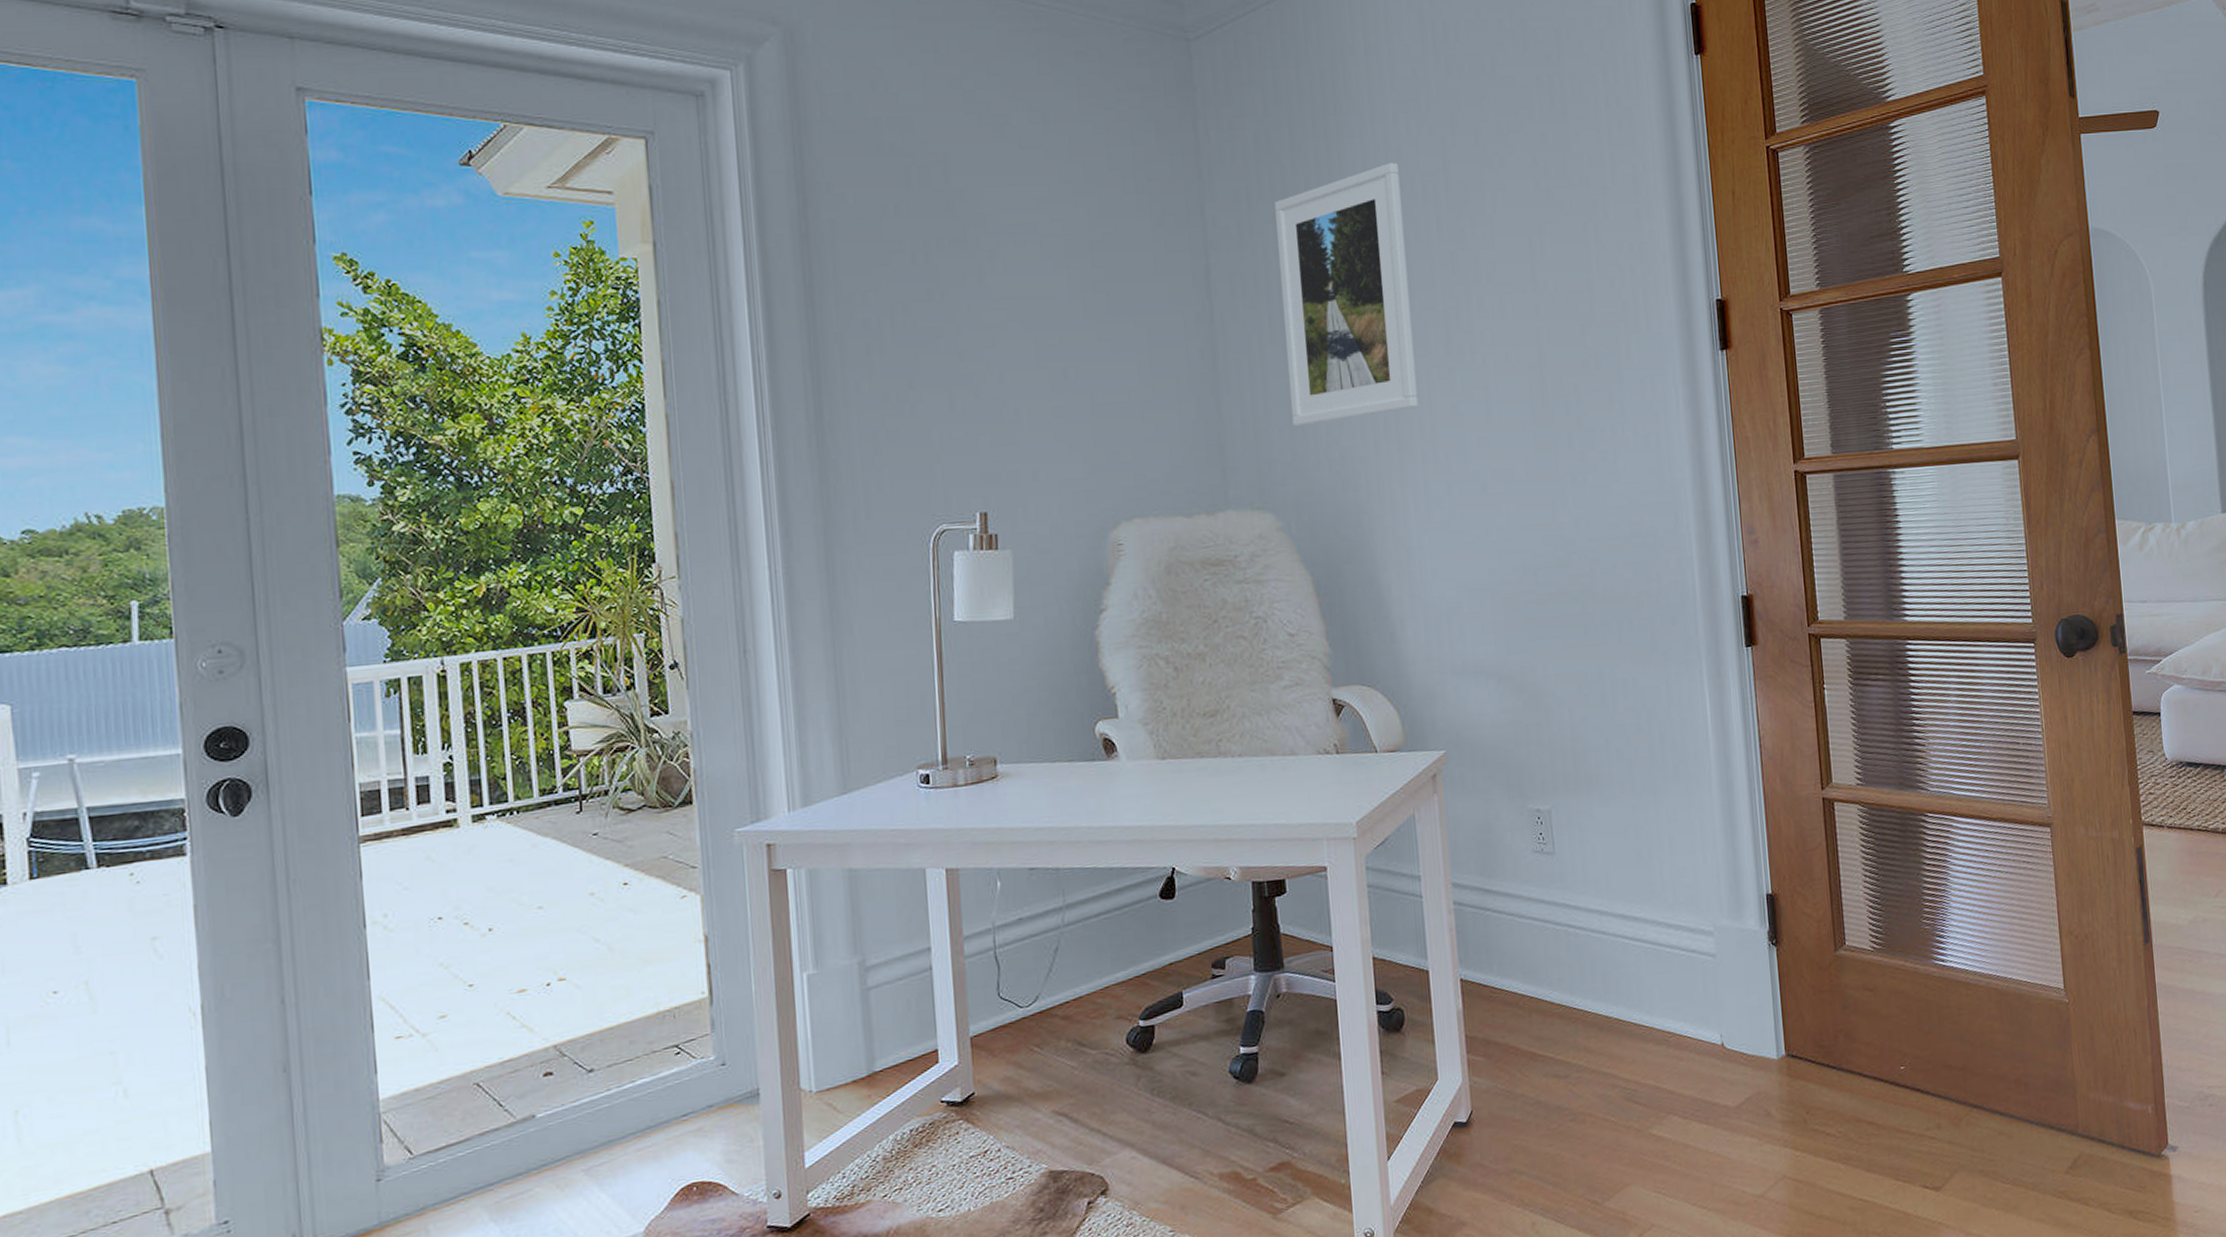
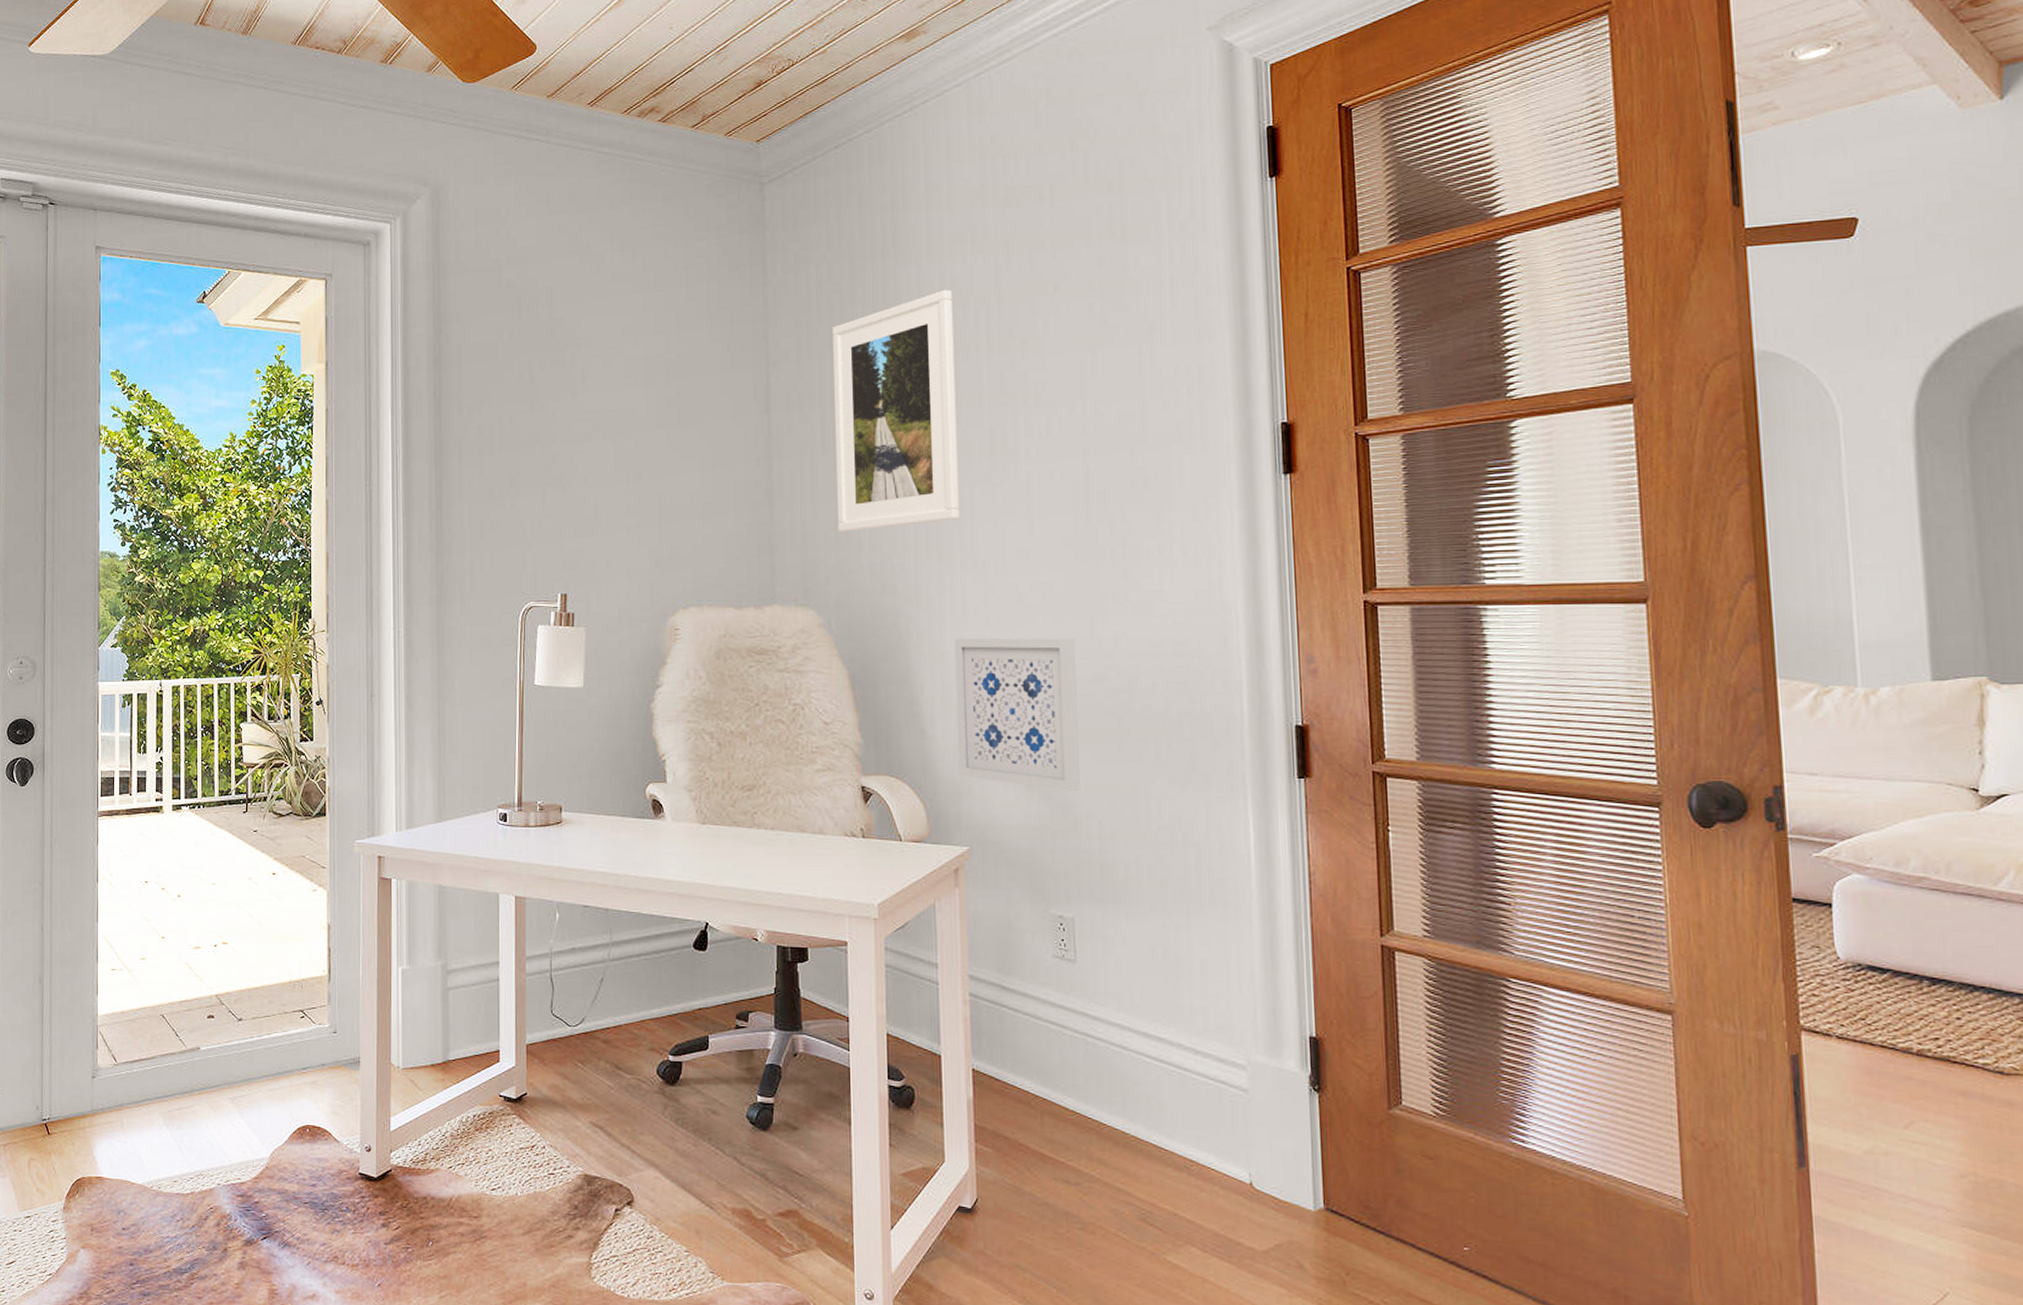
wall art: none [1419,525,1551,682] -> present [954,637,1082,790]

